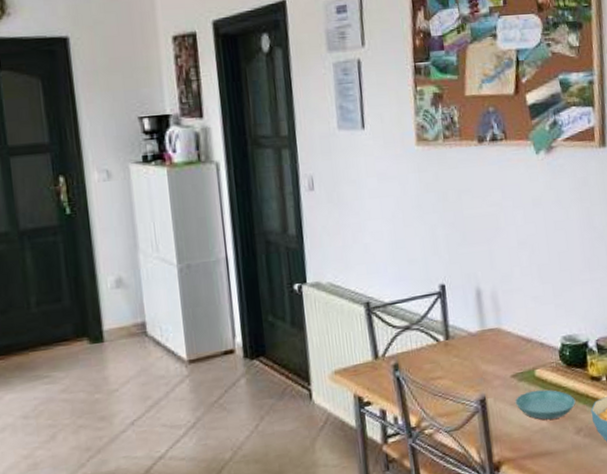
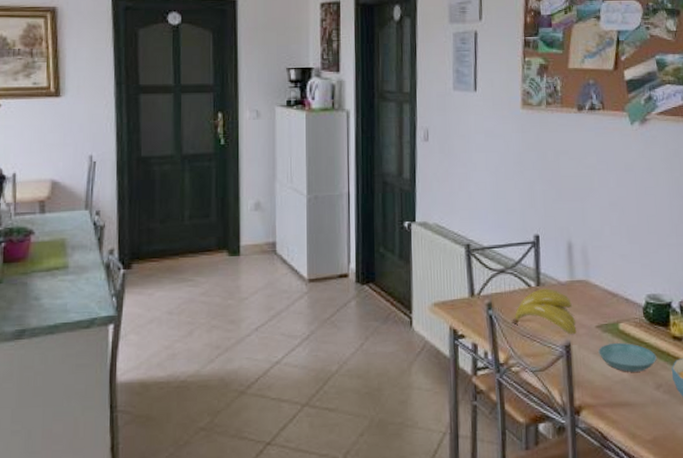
banana: none [421,341,492,388] -> present [512,288,577,334]

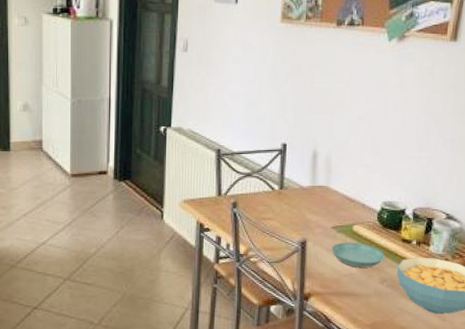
banana: present [512,288,577,334] -> none [254,192,313,232]

